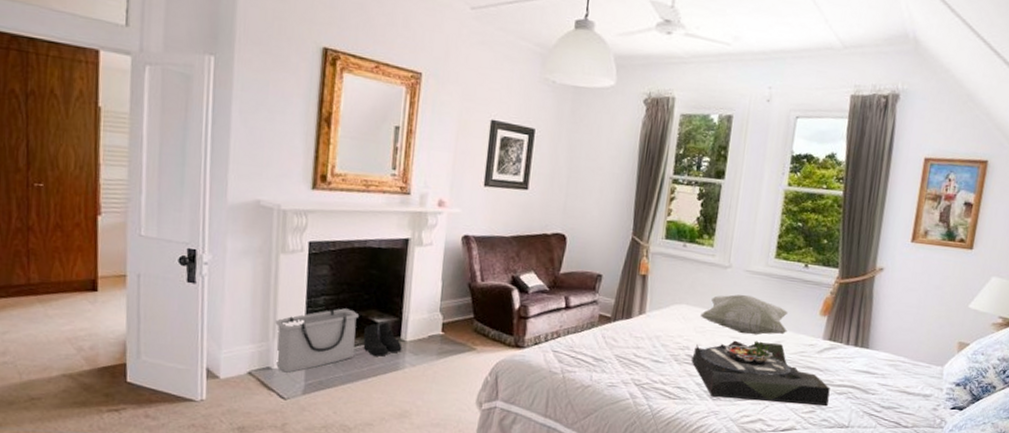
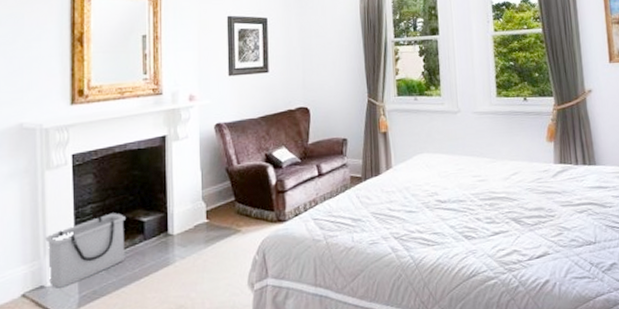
boots: present [363,322,402,357] -> none [132,219,171,256]
serving tray: present [691,340,830,406] -> none [441,175,572,236]
decorative pillow: present [700,294,789,335] -> none [441,135,522,172]

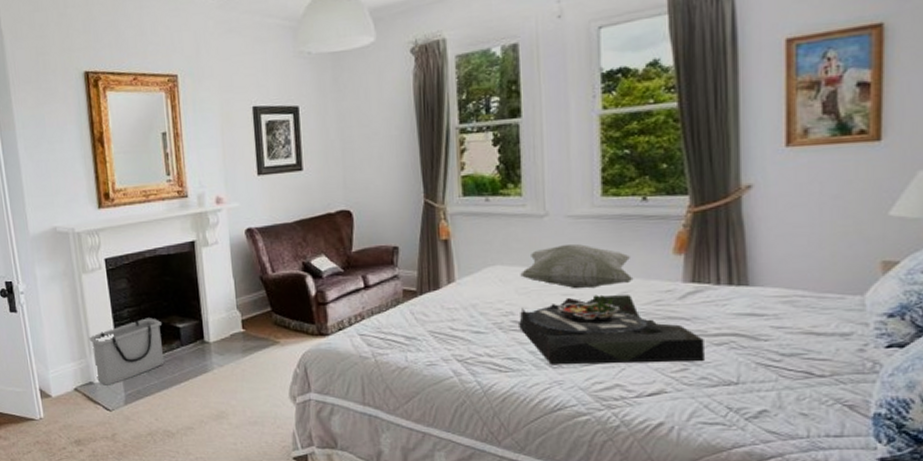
decorative pillow: none [441,135,522,172] -> present [520,244,634,289]
serving tray: none [441,175,572,236] -> present [519,294,704,364]

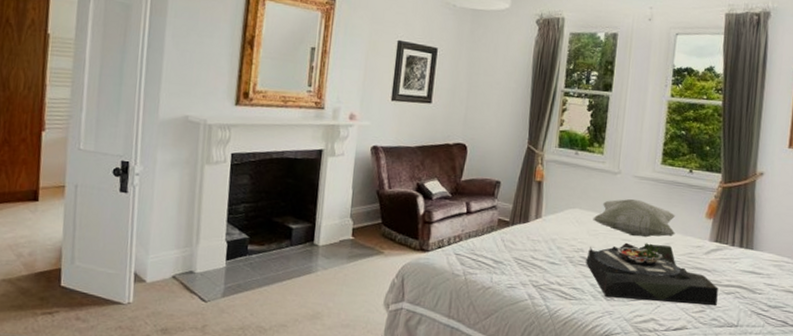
storage bin: present [89,318,164,385] -> none [198,215,275,277]

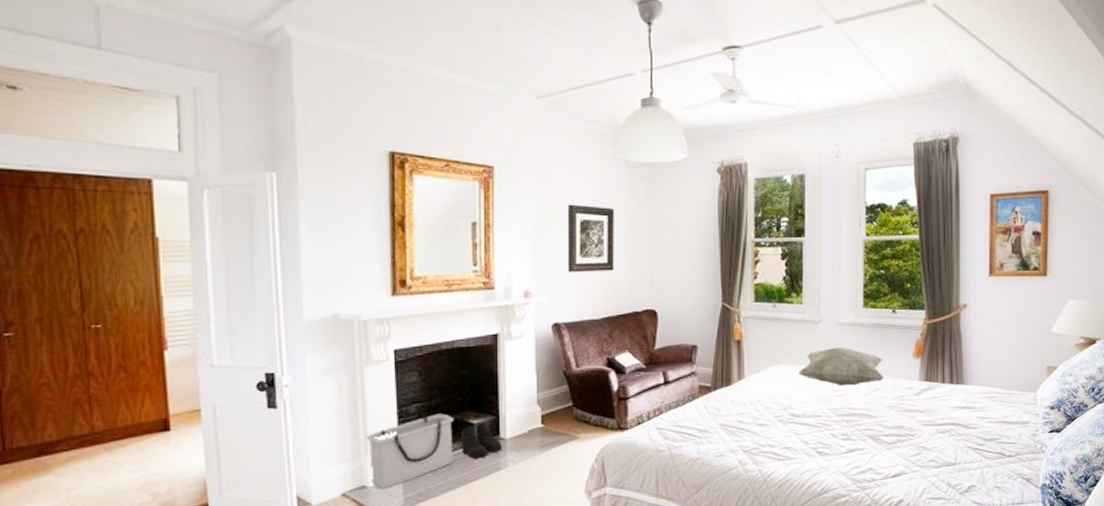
storage bin: none [198,215,275,277] -> present [366,413,454,489]
boots: none [279,227,315,260] -> present [461,422,503,459]
serving tray: present [586,242,718,305] -> none [796,391,933,452]

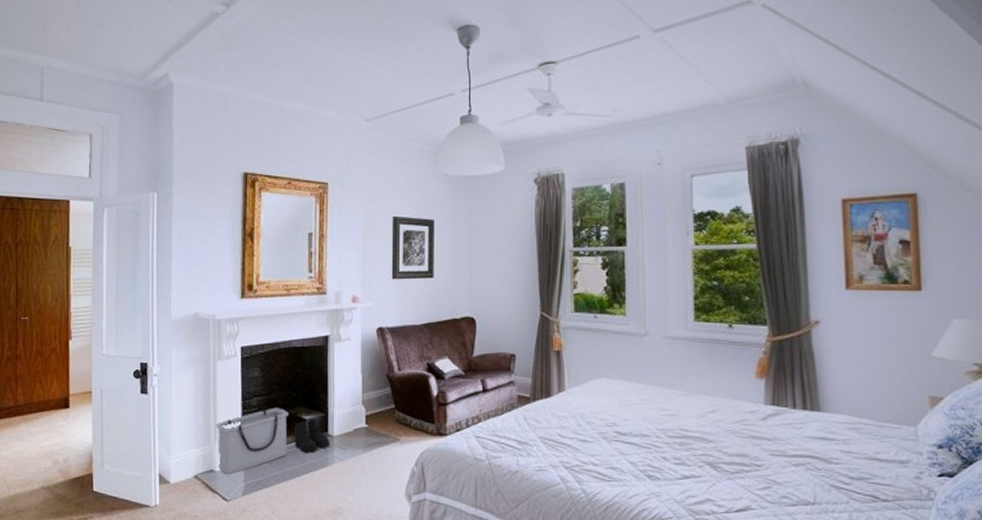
decorative pillow: present [798,348,884,386] -> none [623,363,722,405]

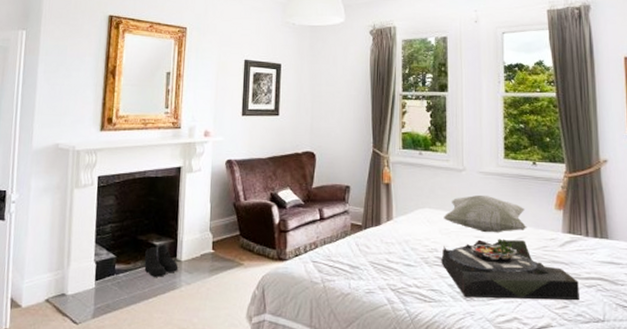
storage bin: present [216,408,288,474] -> none [69,234,140,298]
serving tray: none [621,411,785,480] -> present [441,238,579,300]
decorative pillow: none [623,363,722,405] -> present [443,195,527,233]

